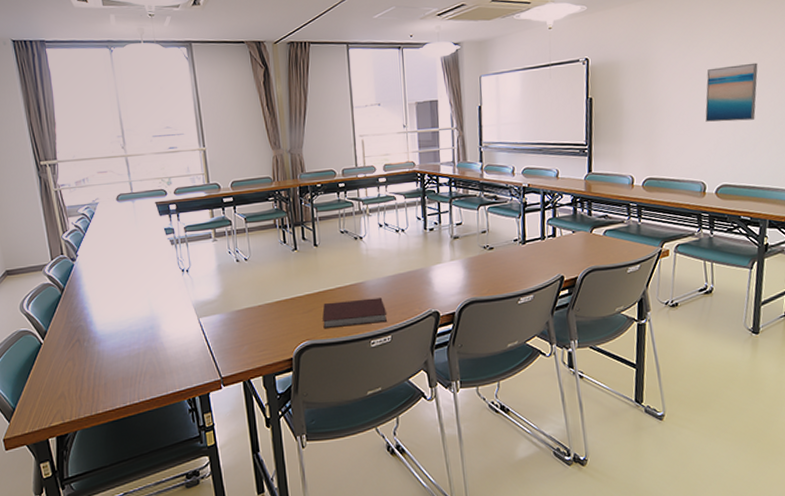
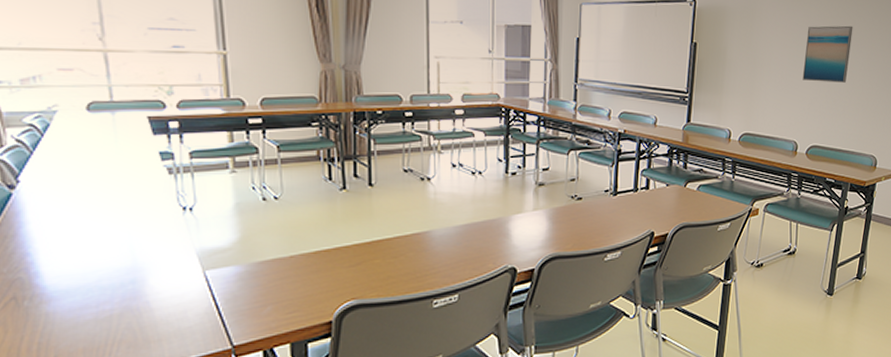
notebook: present [322,298,387,329] -> none [374,250,454,286]

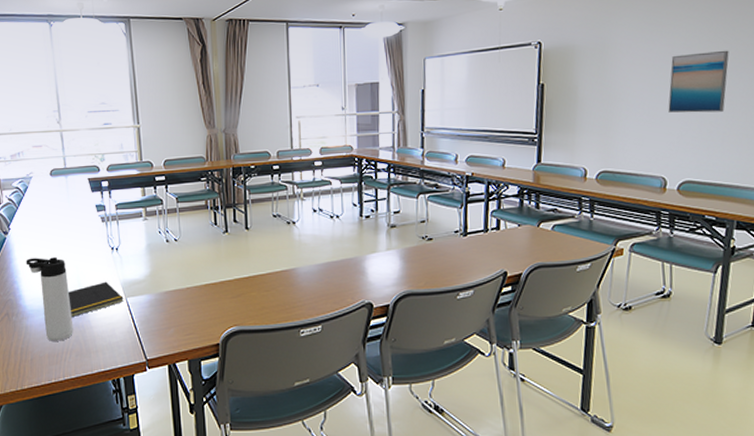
thermos bottle: none [46,220,123,331] -> present [26,257,73,341]
notepad: none [114,251,200,297] -> present [67,282,124,317]

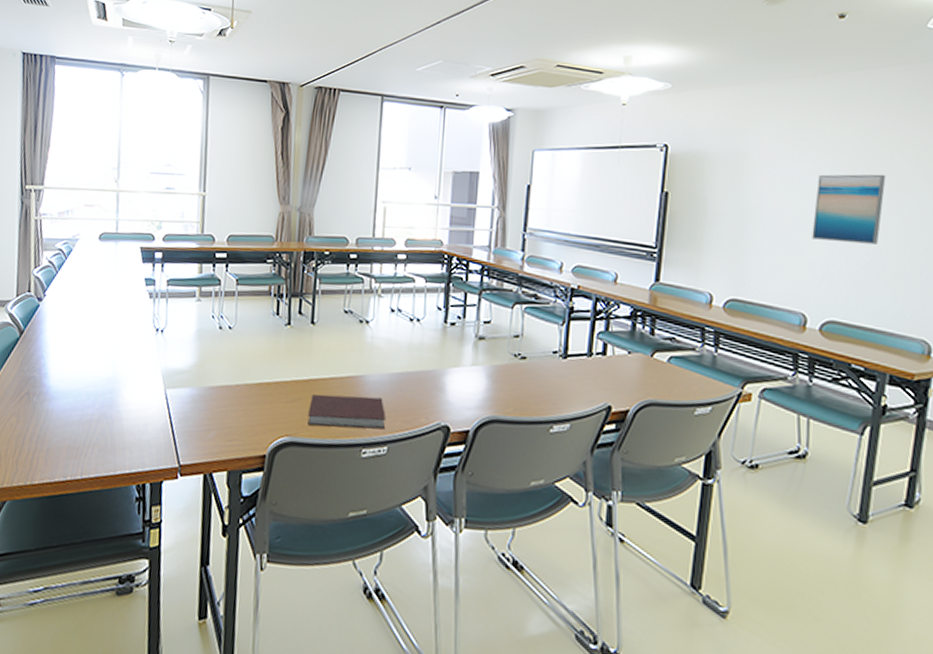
thermos bottle: present [26,257,73,341] -> none [57,331,102,432]
notepad: present [67,282,124,317] -> none [99,367,163,405]
notebook: none [251,286,317,315] -> present [307,394,385,430]

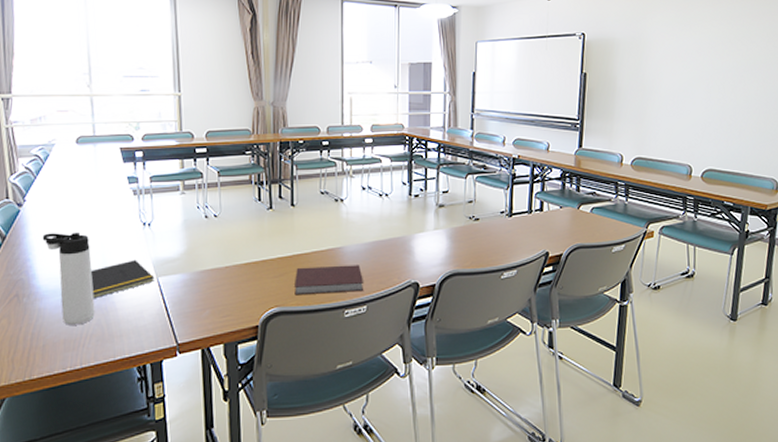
thermos bottle: none [57,331,102,432] -> present [42,233,95,325]
notepad: none [99,367,163,405] -> present [90,260,155,298]
wall art: present [812,174,886,244] -> none [694,51,746,107]

